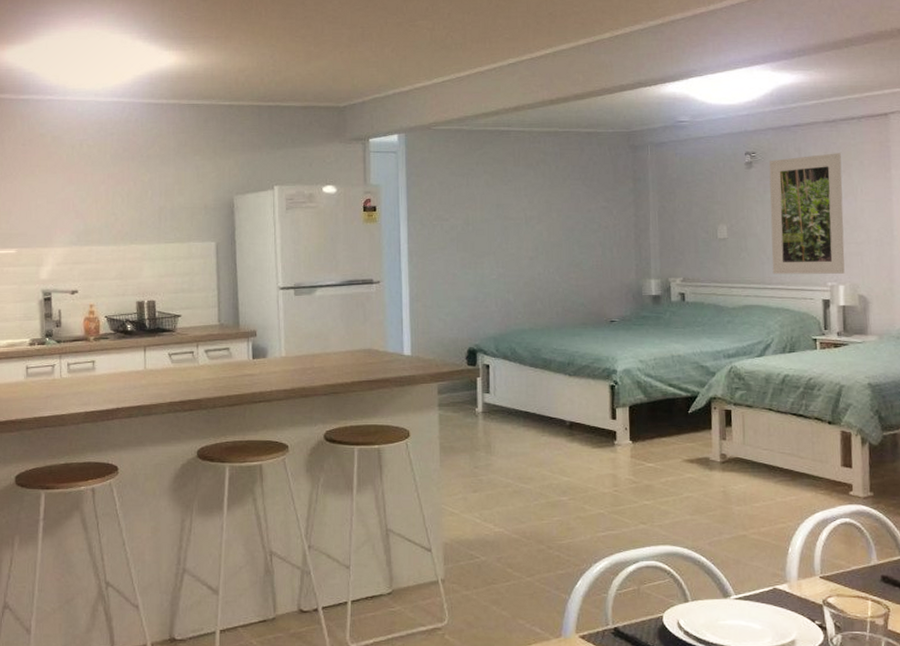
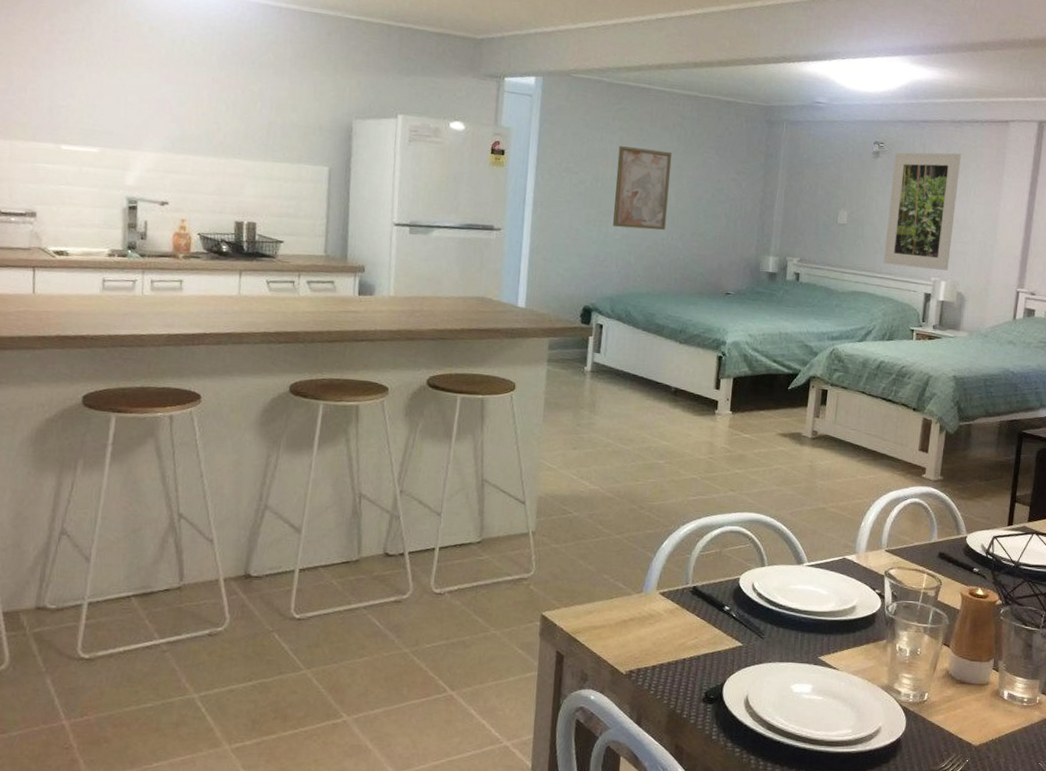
wall art: none [485,188,541,268] -> present [613,146,673,230]

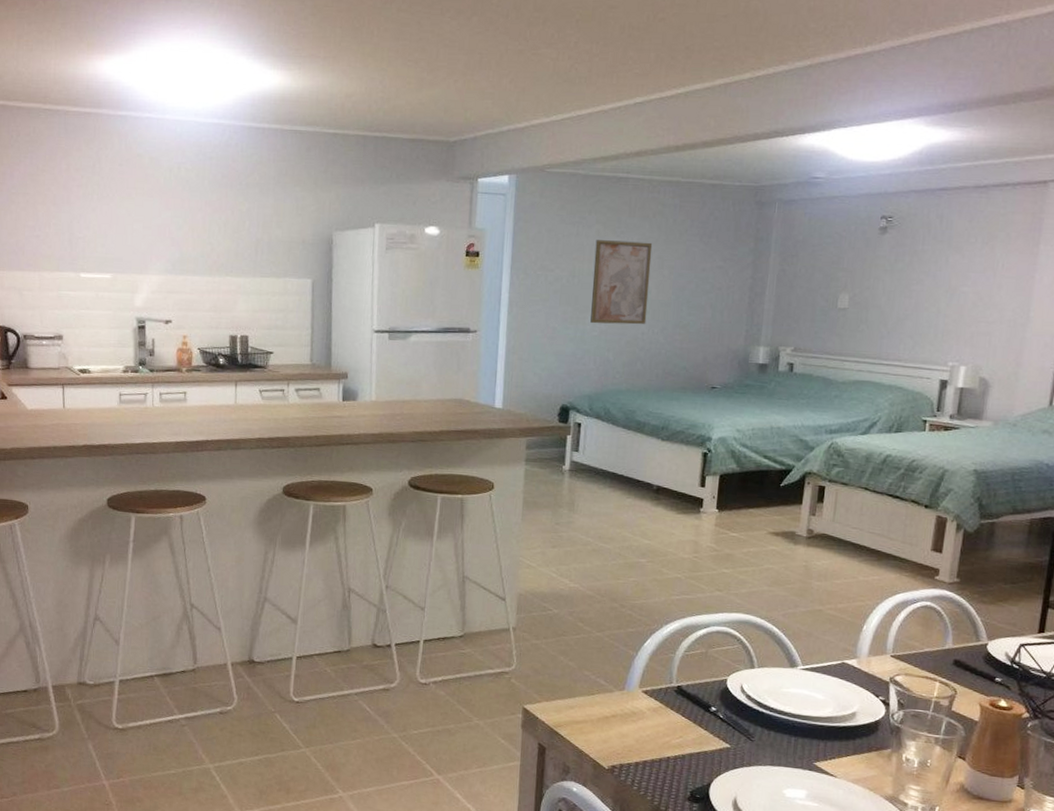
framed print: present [883,152,961,271] -> none [891,222,987,354]

